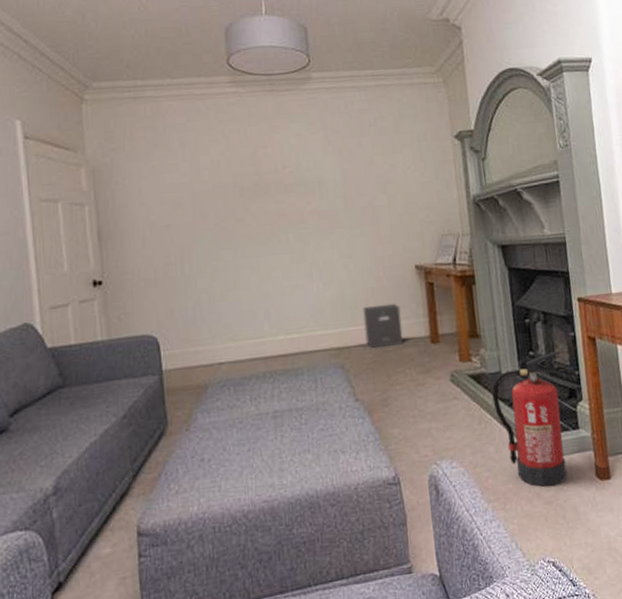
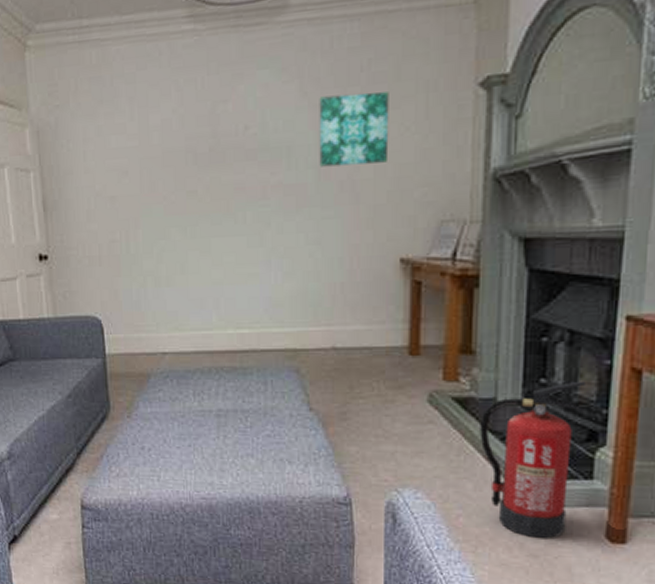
wall art: none [340,141,398,197] -> present [319,92,389,167]
speaker: present [363,303,404,349] -> none [328,303,374,354]

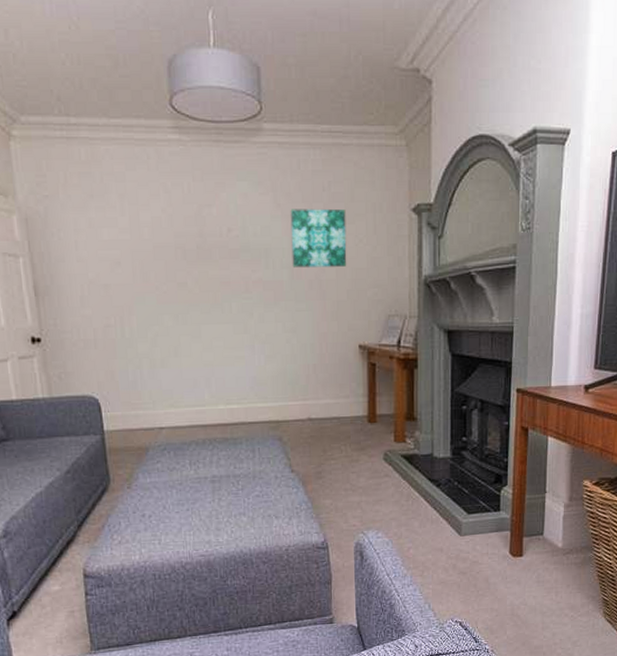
fire extinguisher: present [480,381,587,539] -> none [422,438,493,560]

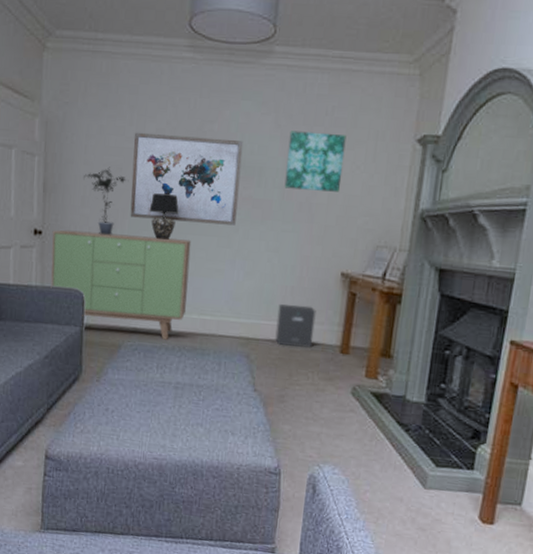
sideboard: none [52,330,212,435] -> present [50,230,192,340]
potted plant: none [79,262,130,336] -> present [83,167,129,236]
wall art: none [128,222,249,313] -> present [130,132,244,226]
table lamp: none [156,285,189,334] -> present [149,193,179,241]
speaker: none [303,381,341,424] -> present [275,304,316,349]

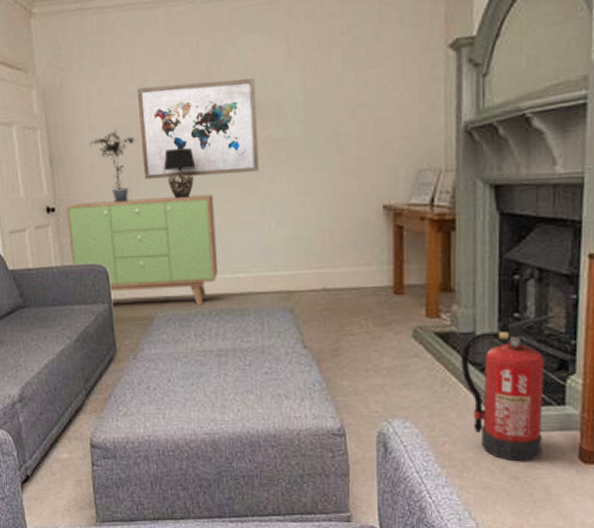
speaker: present [275,304,316,349] -> none [318,247,362,295]
wall art: present [284,131,347,192] -> none [305,53,370,122]
fire extinguisher: none [389,389,476,517] -> present [461,314,556,462]

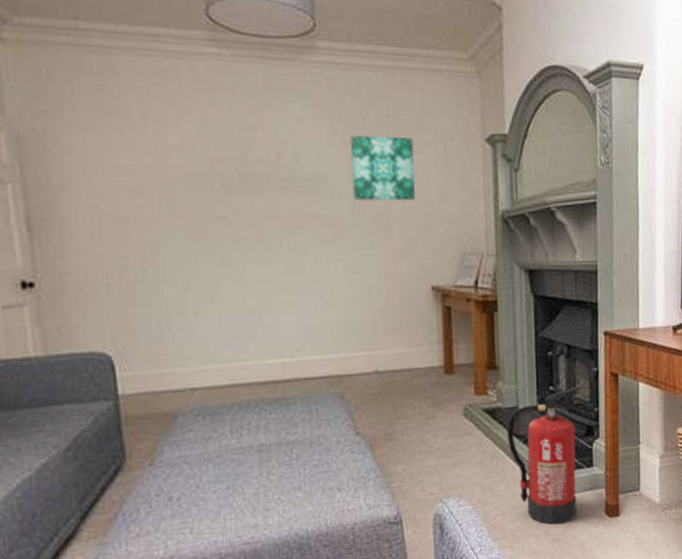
sideboard: present [65,194,219,305] -> none [50,271,258,396]
potted plant: present [90,129,138,203] -> none [87,190,155,278]
wall art: present [137,78,259,179] -> none [152,145,303,251]
table lamp: present [164,148,196,199] -> none [188,219,229,276]
wall art: none [305,53,370,122] -> present [350,135,416,200]

